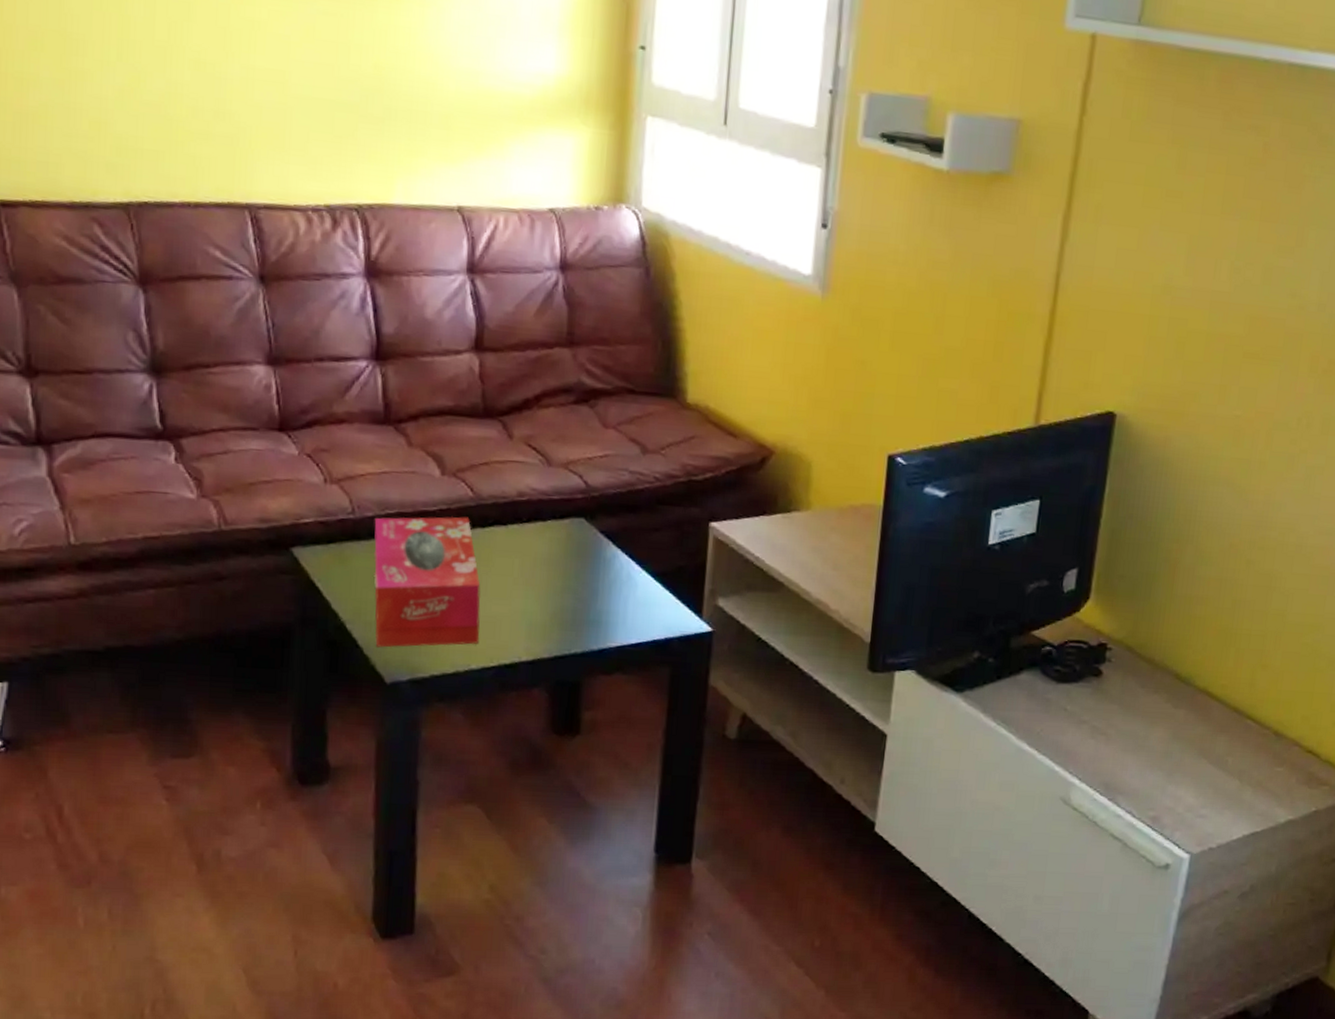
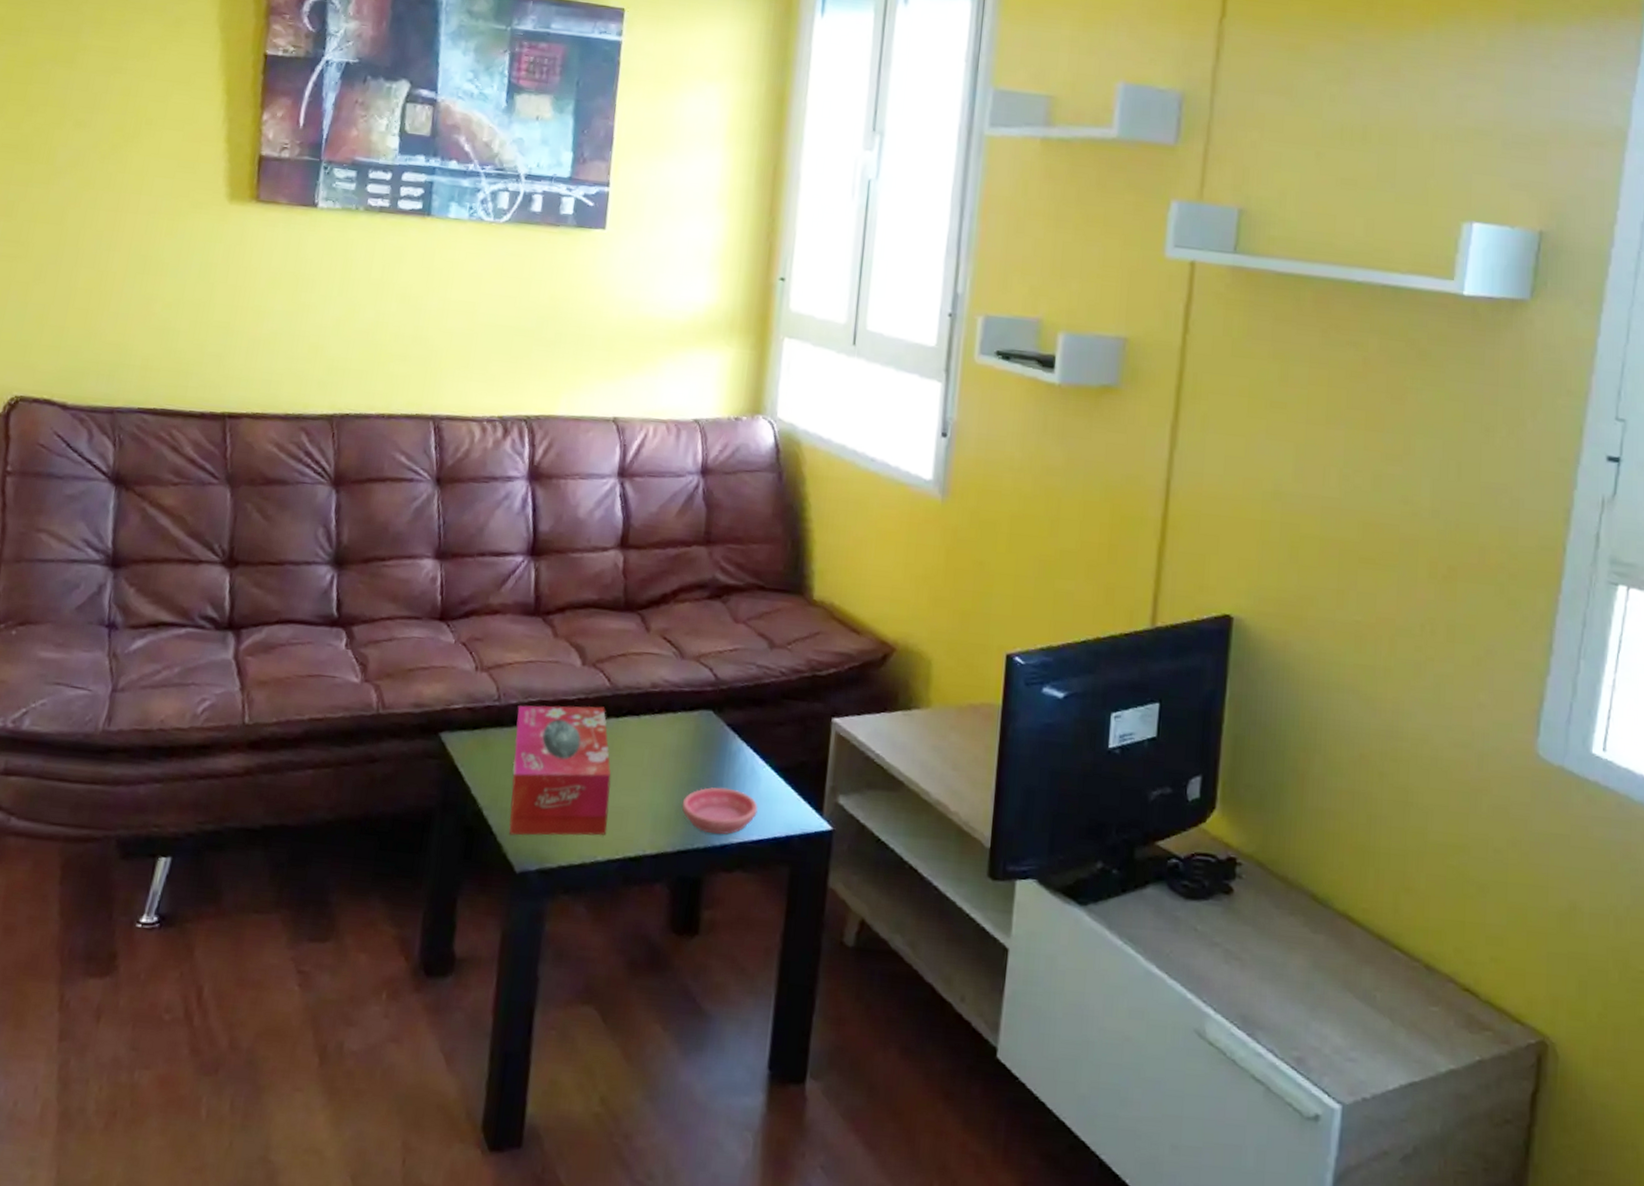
saucer: none [556,593,636,640] -> present [682,787,758,835]

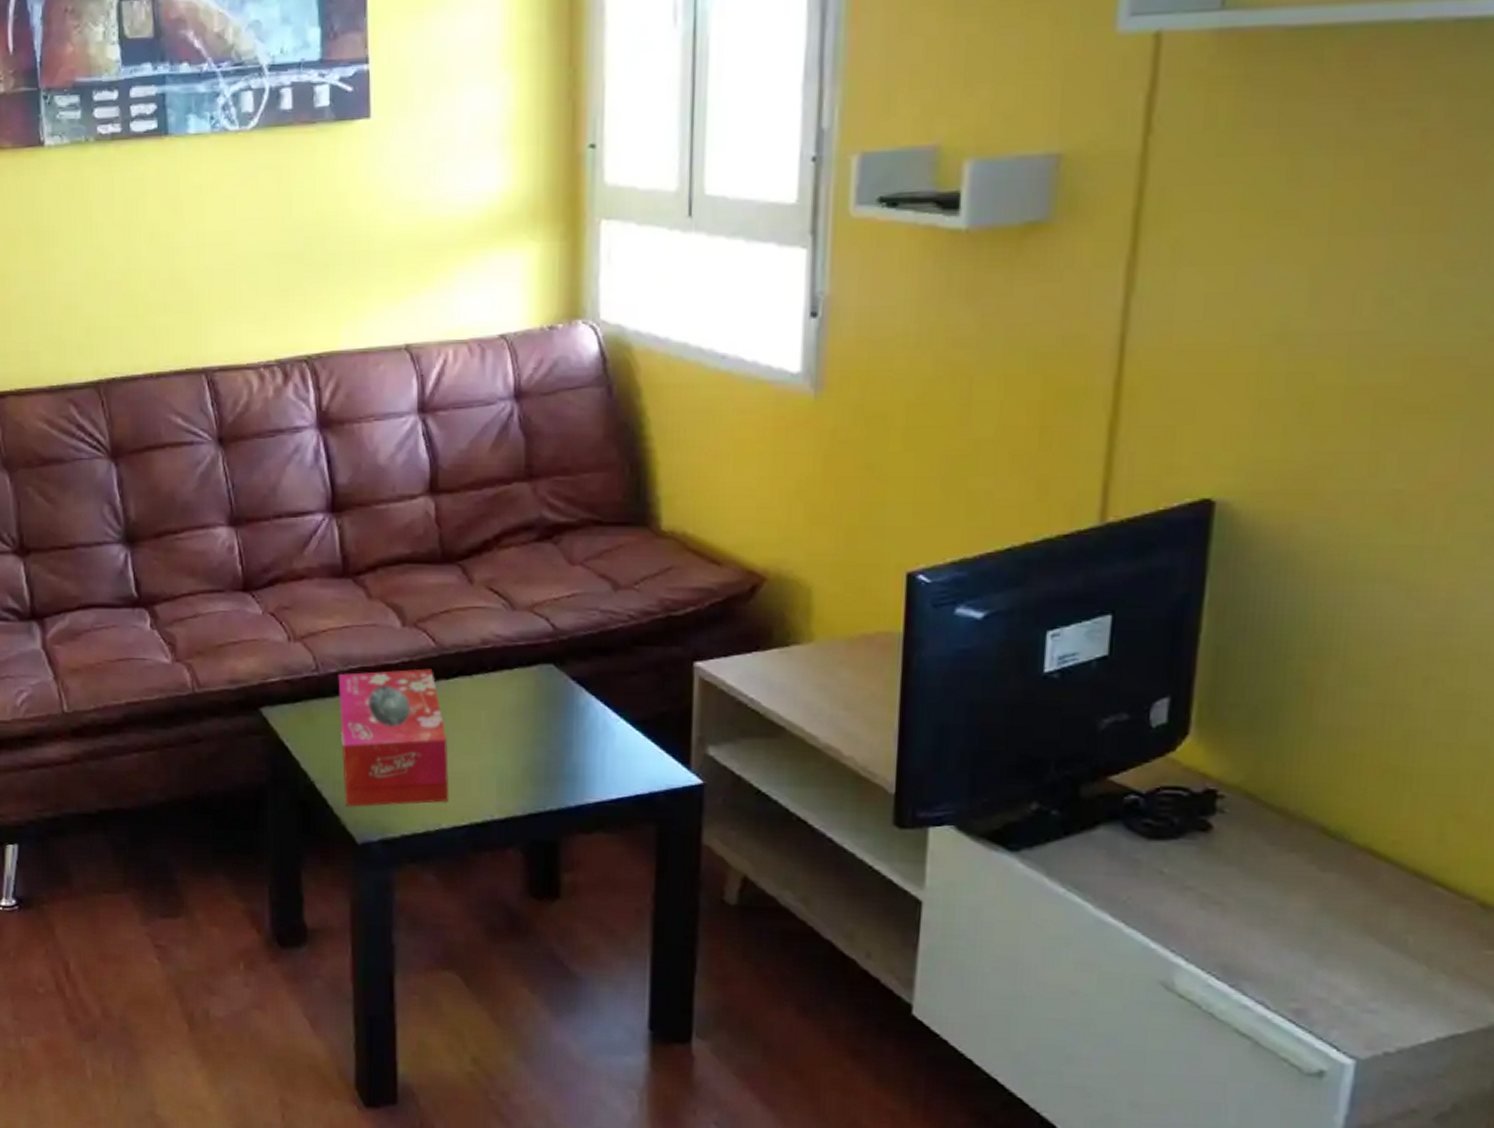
saucer: present [682,787,758,835] -> none [528,745,615,796]

